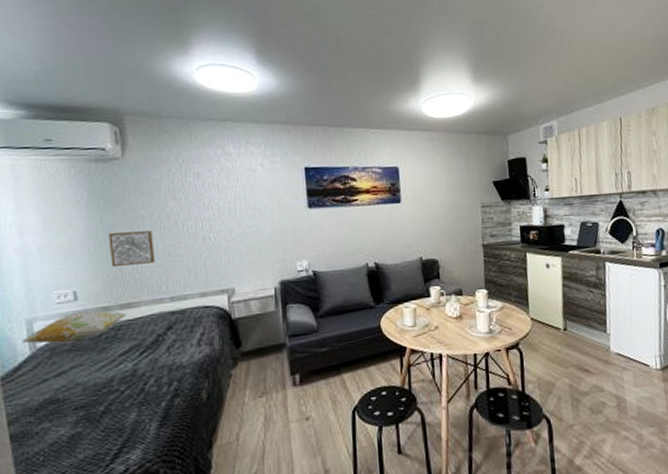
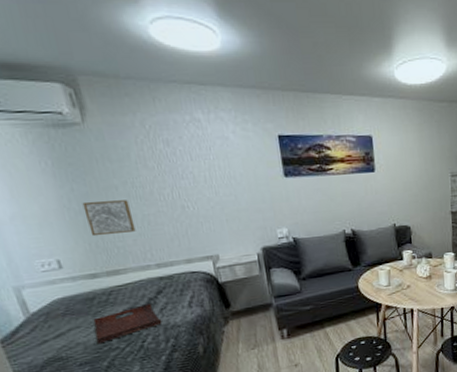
decorative pillow: present [21,310,128,344] -> none [13,277,116,310]
serving tray: none [96,341,168,385] -> present [93,304,163,344]

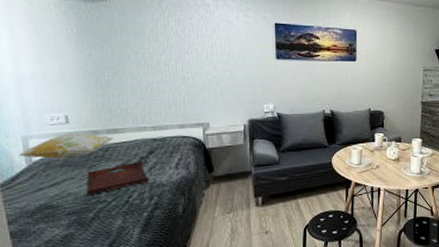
decorative pillow: none [13,277,116,310] -> present [18,133,114,159]
wall art: present [82,200,136,237] -> none [97,66,139,97]

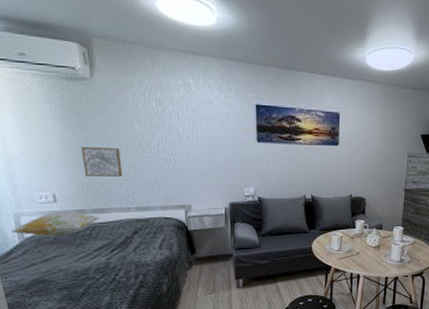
serving tray: present [87,162,149,196] -> none [76,242,135,273]
wall art: none [97,66,139,97] -> present [81,146,123,178]

